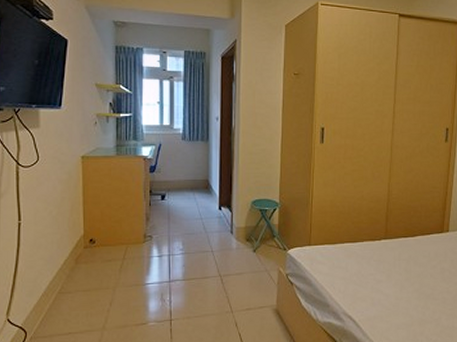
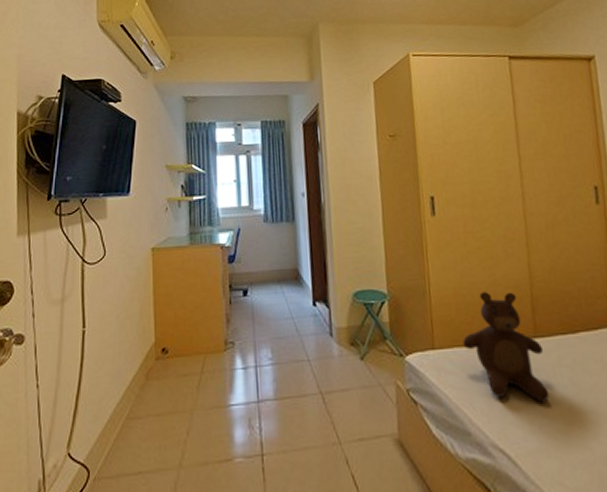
teddy bear: none [332,204,390,285] -> present [462,291,550,403]

